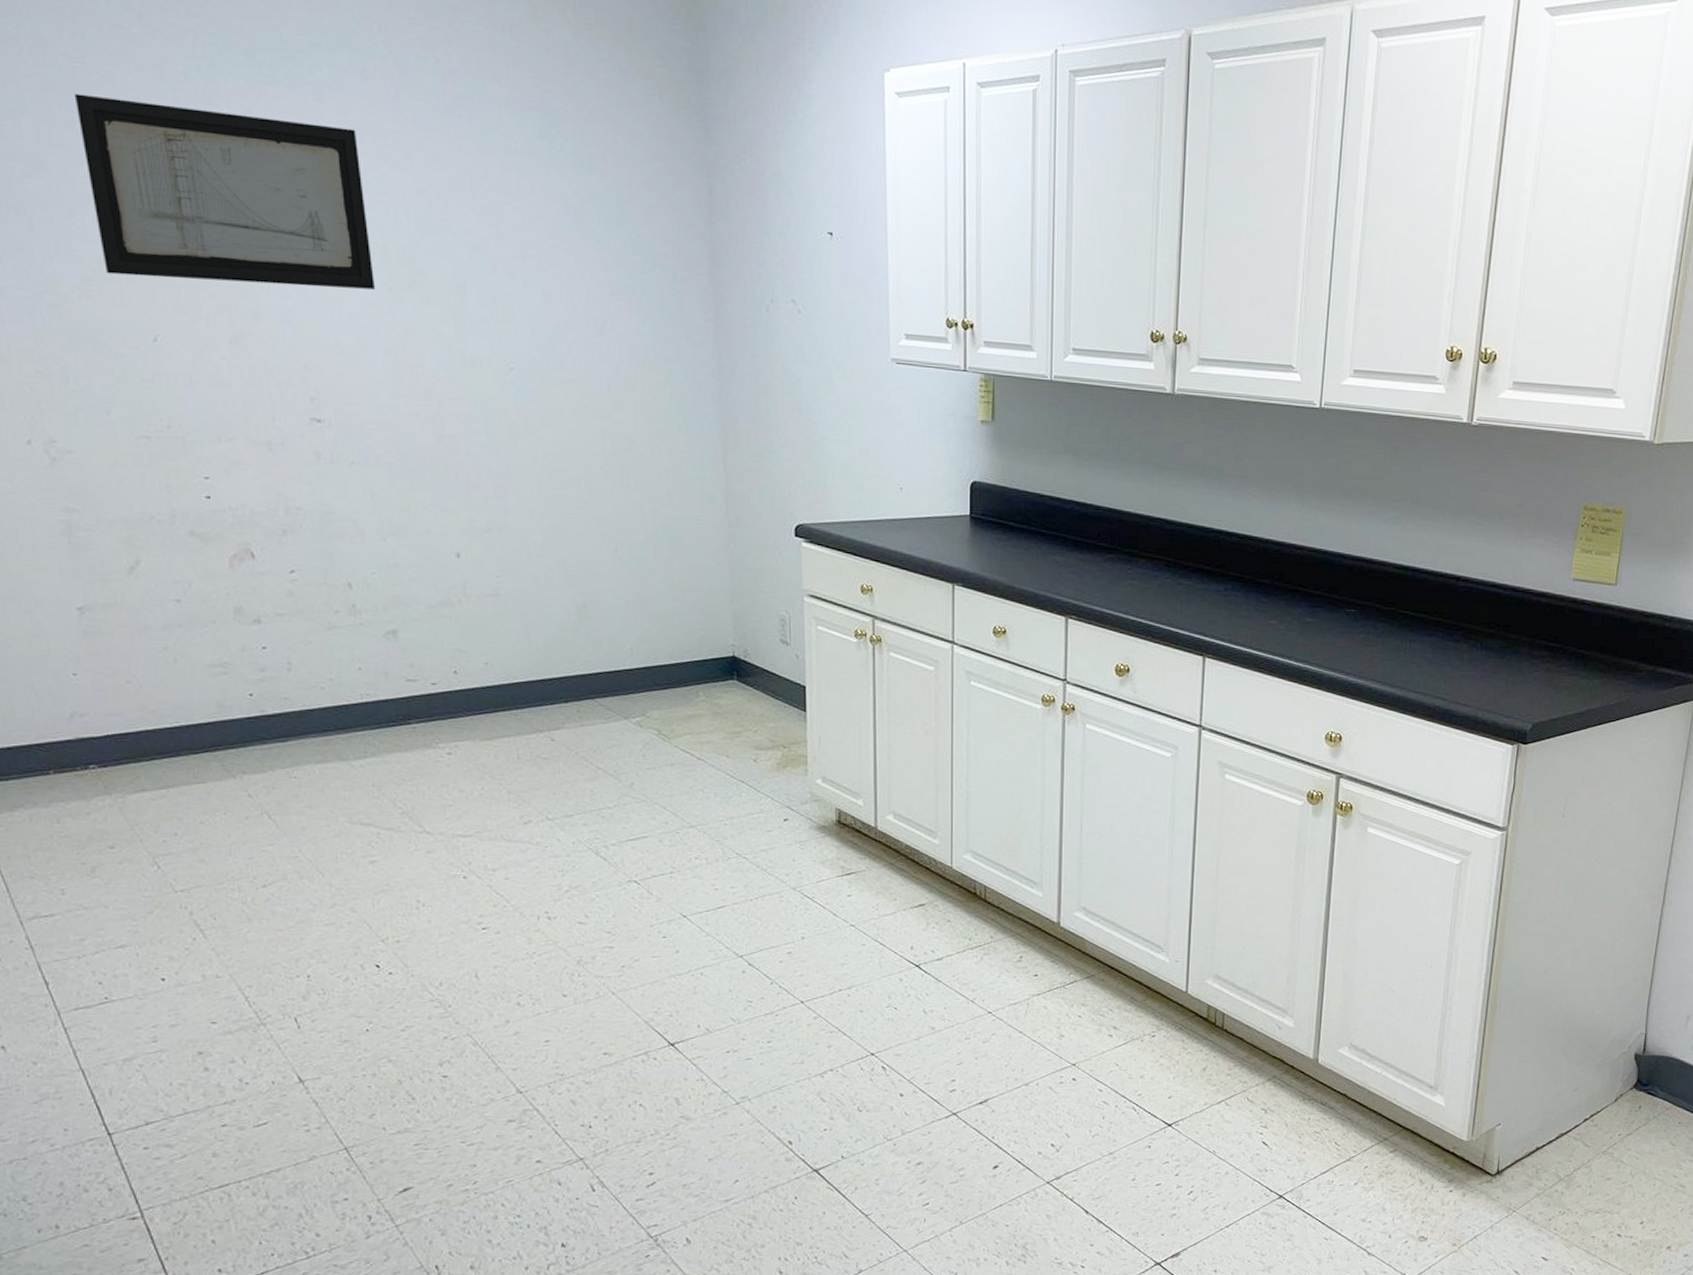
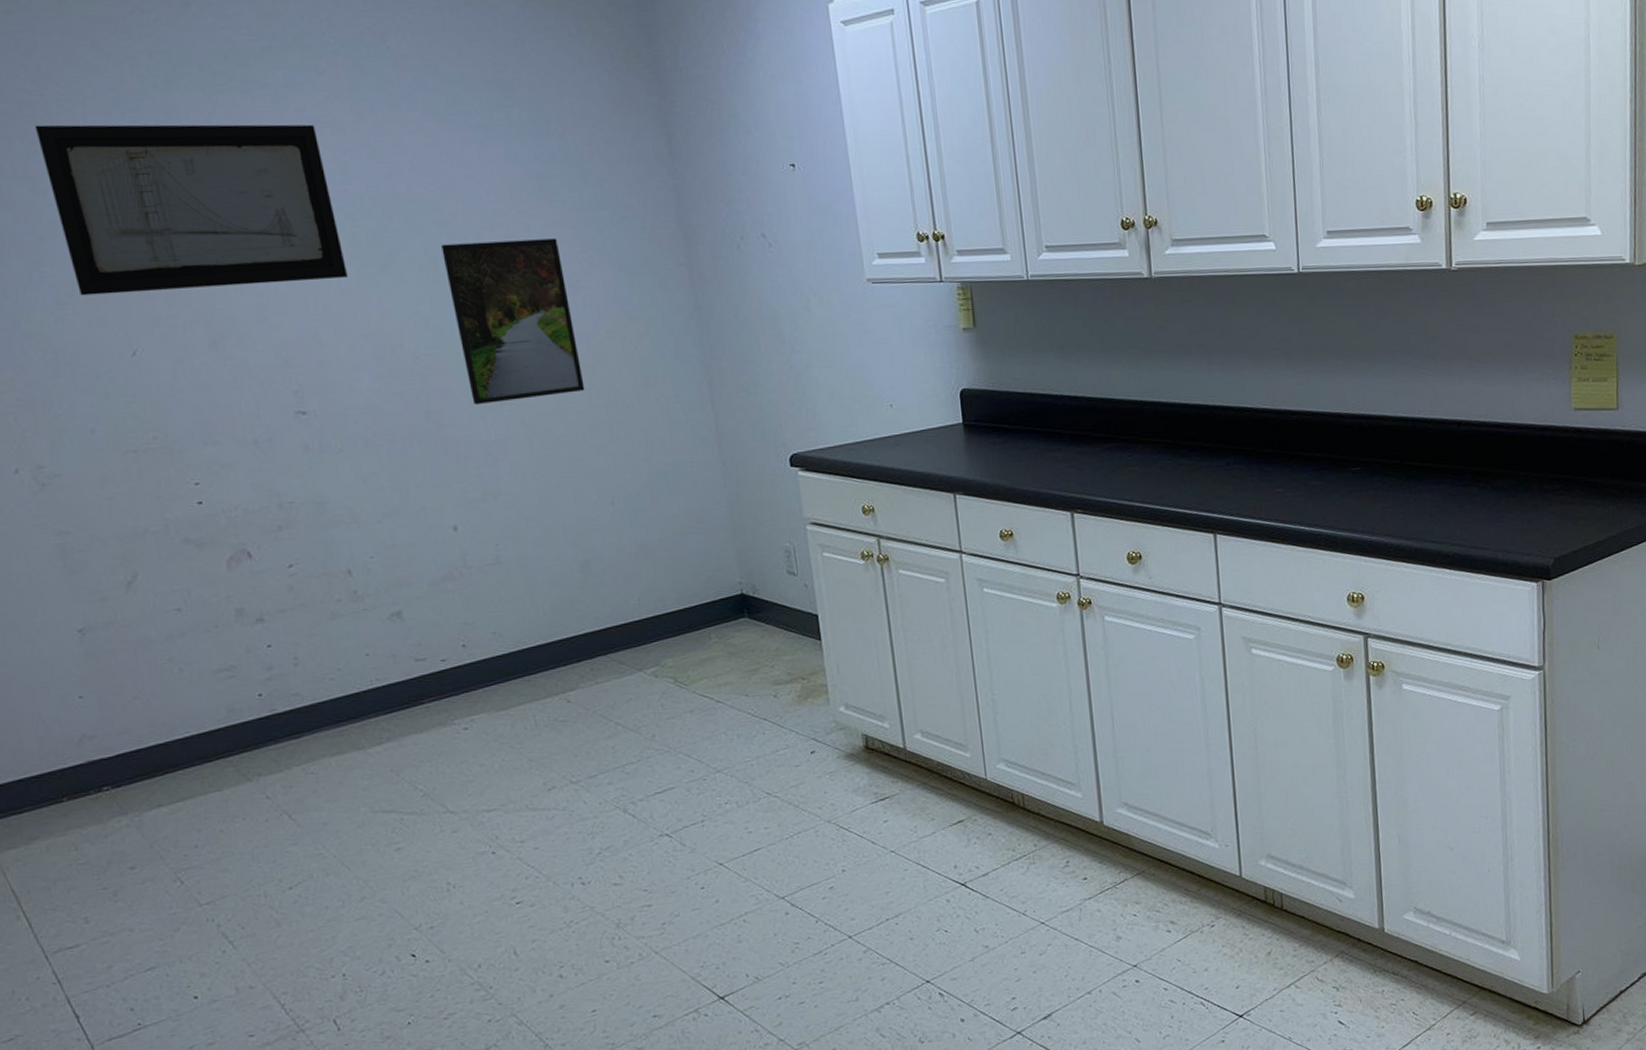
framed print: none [471,269,600,436] -> present [441,238,585,405]

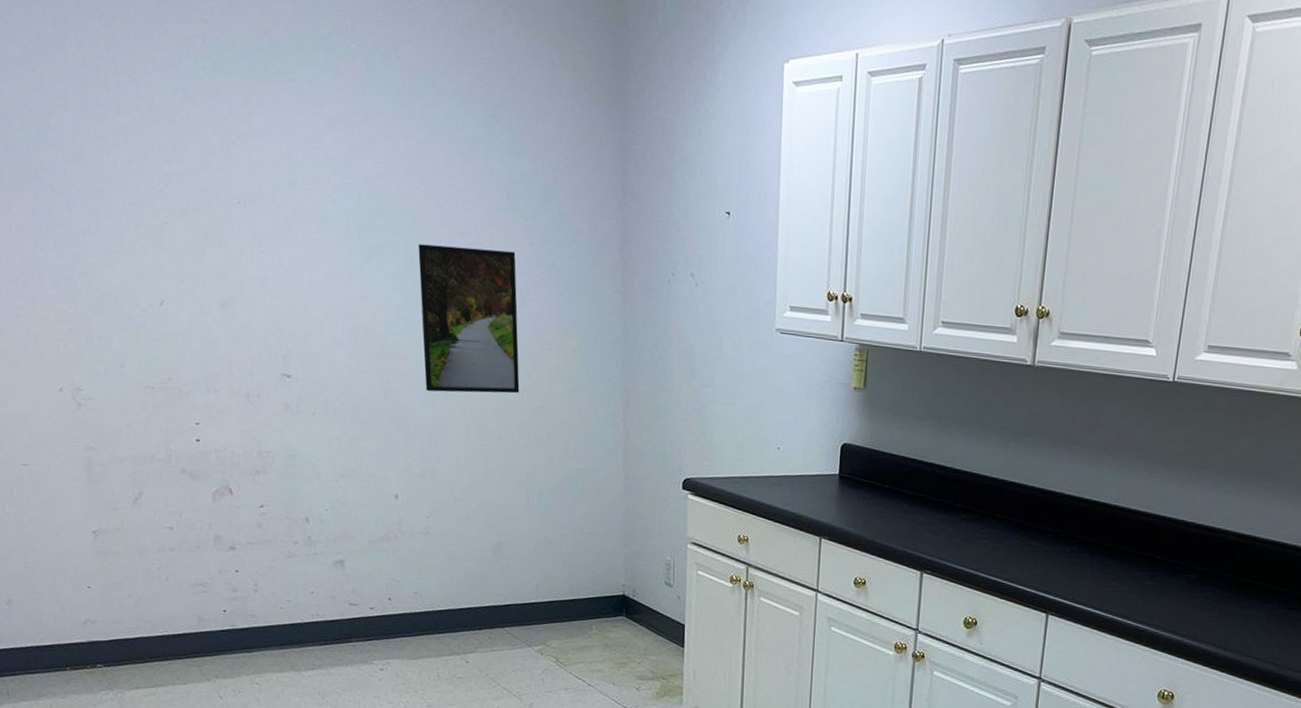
wall art: present [34,124,349,296] -> none [106,91,340,262]

